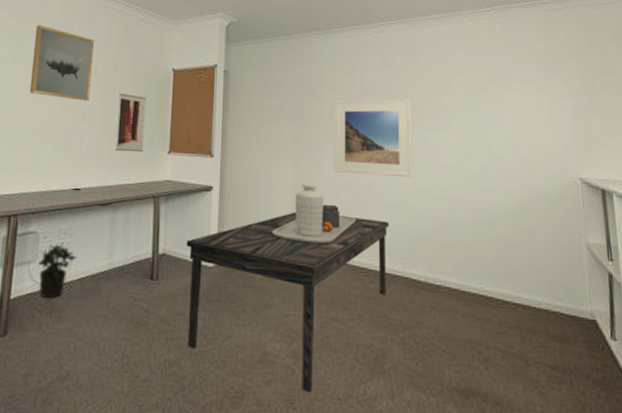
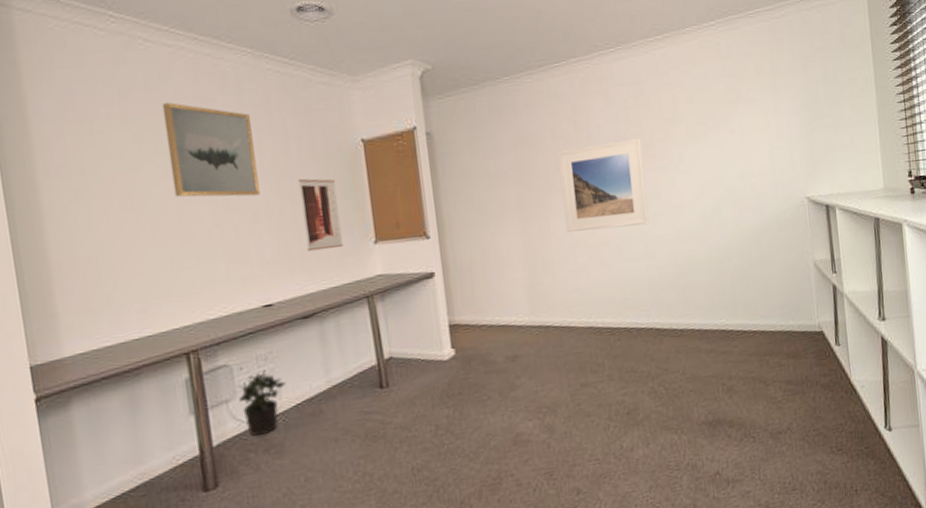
dining table: present [186,183,390,393] -> none [414,249,633,462]

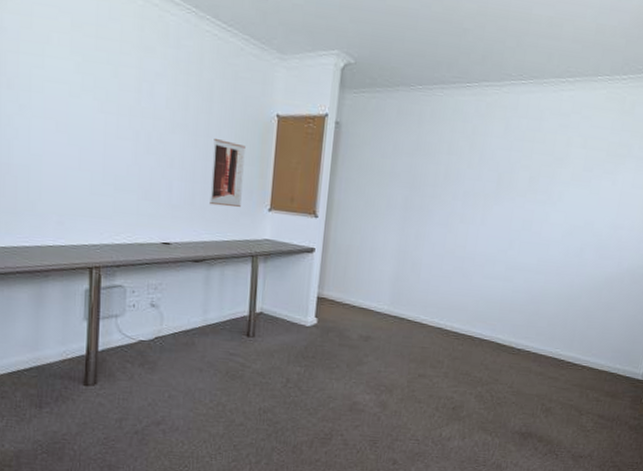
wall art: present [162,102,260,198] -> none [104,42,183,145]
potted plant: present [239,370,286,436] -> none [127,298,169,351]
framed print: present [558,138,649,232] -> none [440,165,529,251]

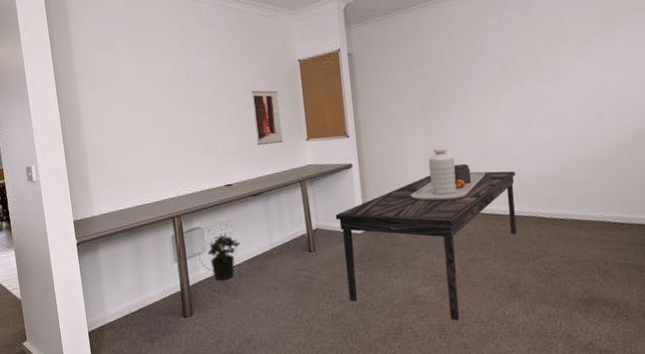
potted plant: none [127,298,169,351] -> present [208,233,240,280]
dining table: none [281,250,486,435] -> present [335,148,517,321]

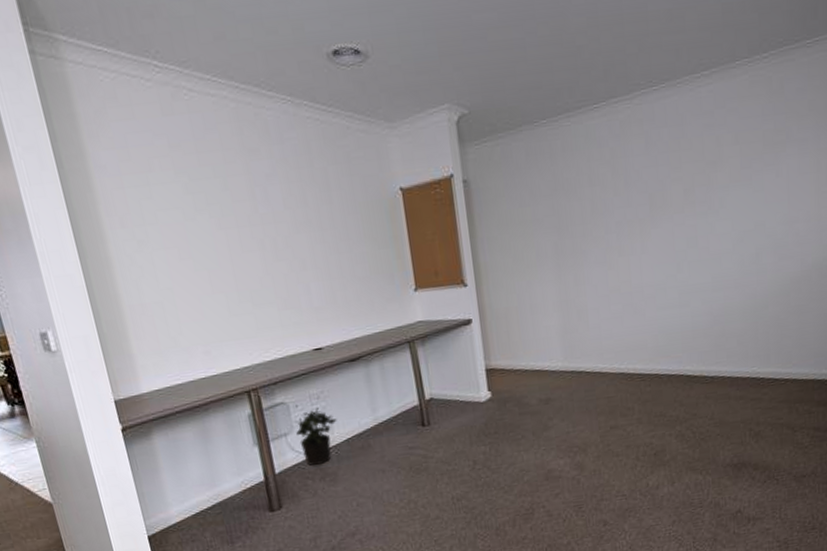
wall art: present [251,90,283,146] -> none [341,228,385,299]
dining table: present [335,148,517,321] -> none [453,297,663,496]

